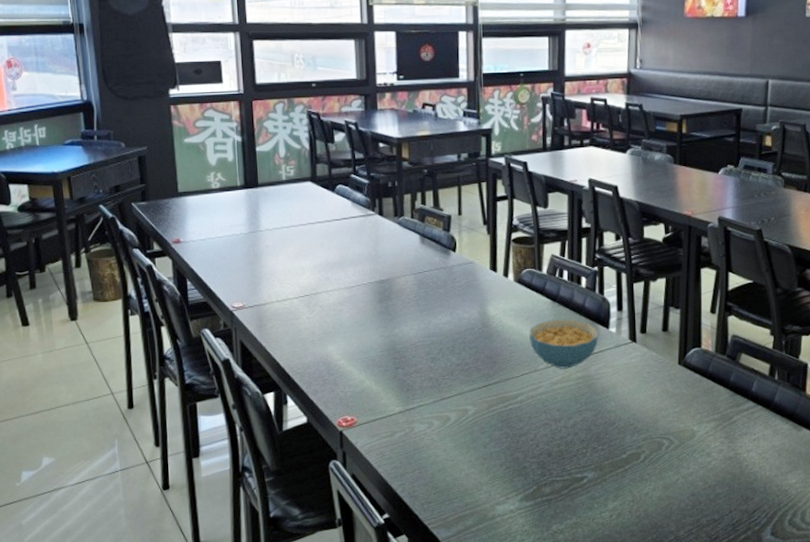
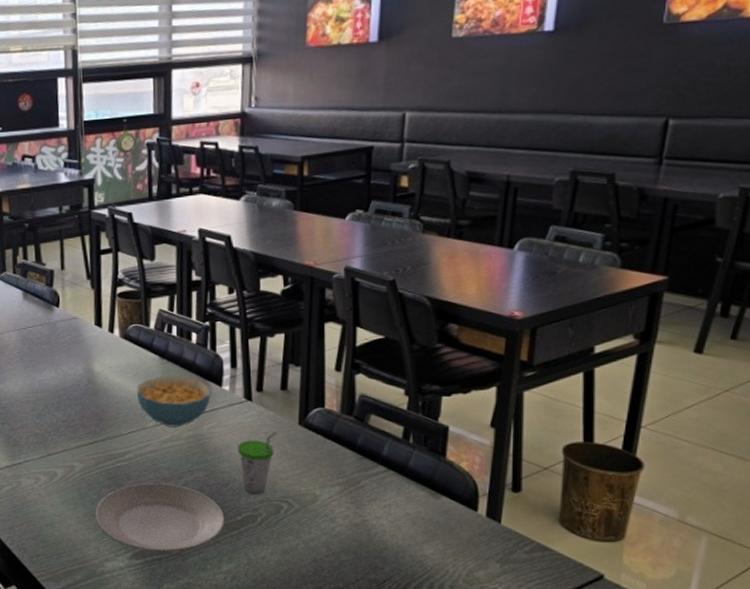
plate: none [487,424,611,494] -> present [95,483,225,553]
cup: none [622,371,658,432] -> present [237,431,276,494]

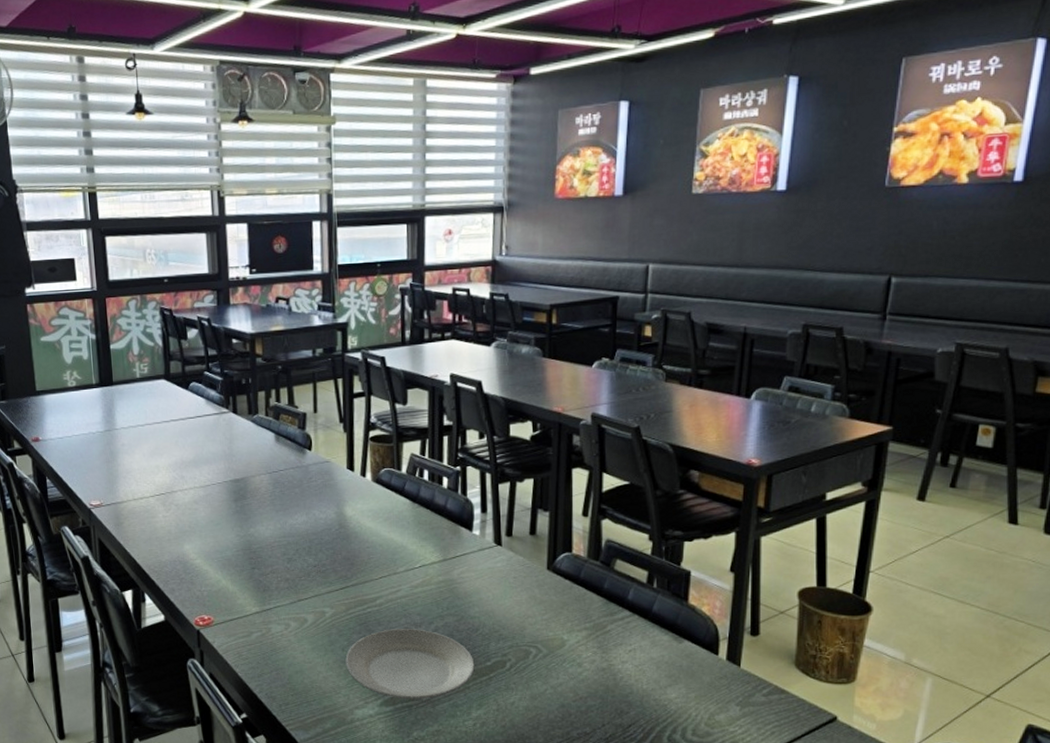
cereal bowl: present [136,376,212,427] -> none [387,521,462,572]
cup: present [237,431,276,494] -> none [487,576,525,640]

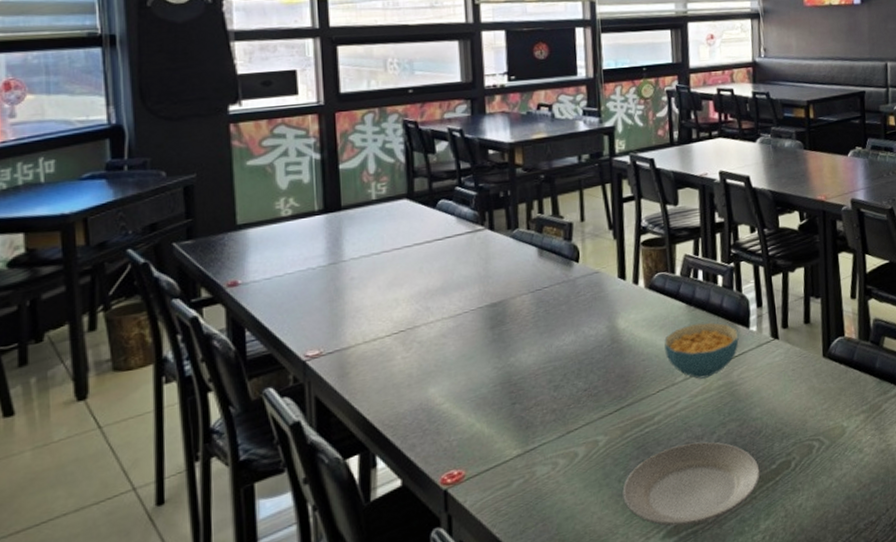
cereal bowl: none [387,521,462,572] -> present [663,322,740,379]

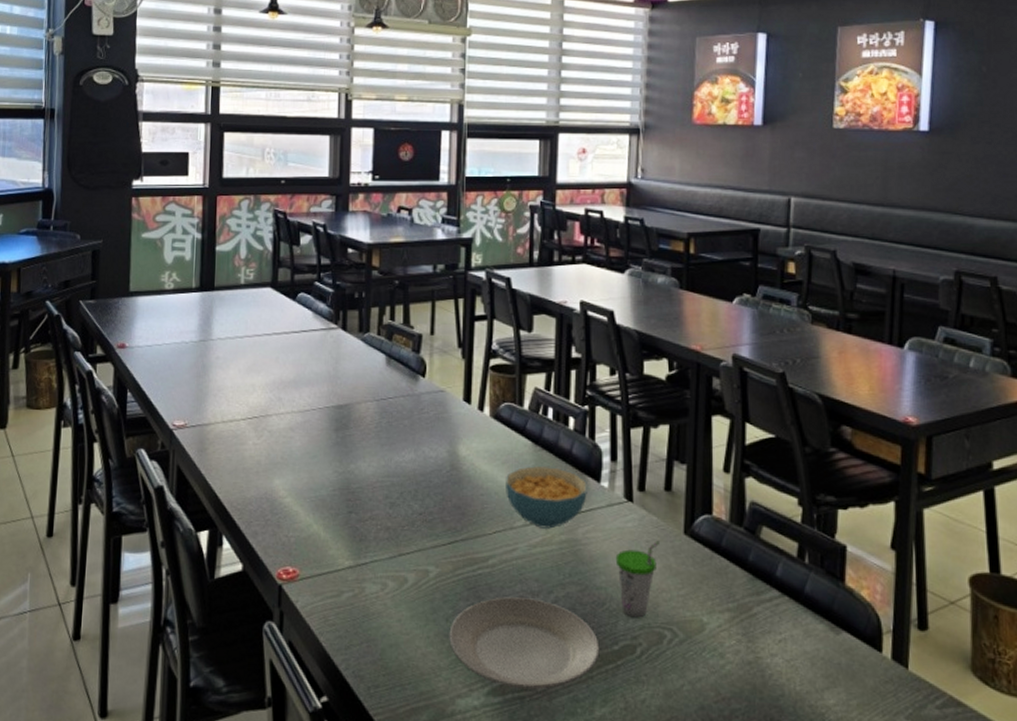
cup: none [767,367,803,438] -> present [615,540,659,618]

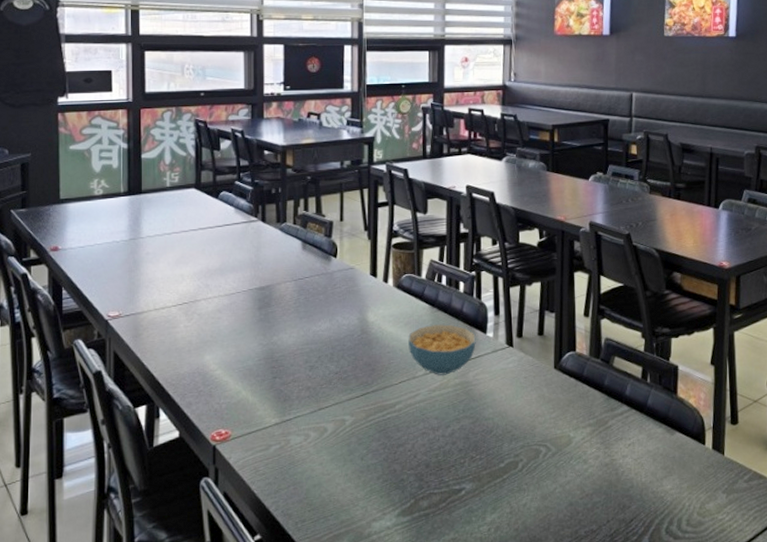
plate: present [449,597,600,690] -> none [364,433,489,508]
cup: present [615,540,659,618] -> none [500,376,535,440]

